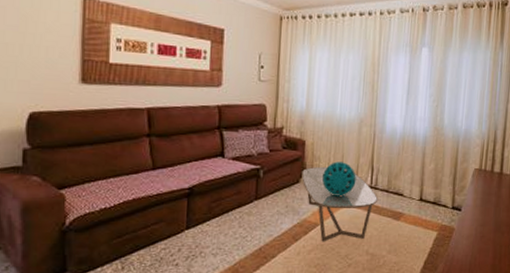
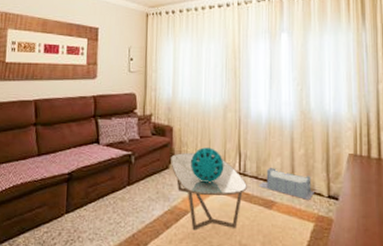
storage bin: none [388,182,440,211] -> present [259,168,314,200]

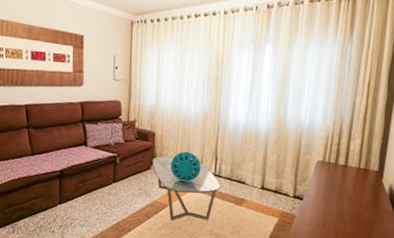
storage bin: present [259,168,314,200] -> none [231,171,281,199]

